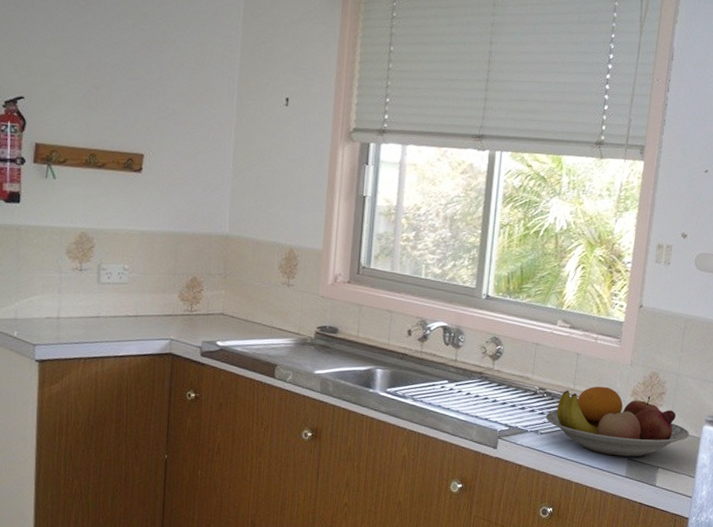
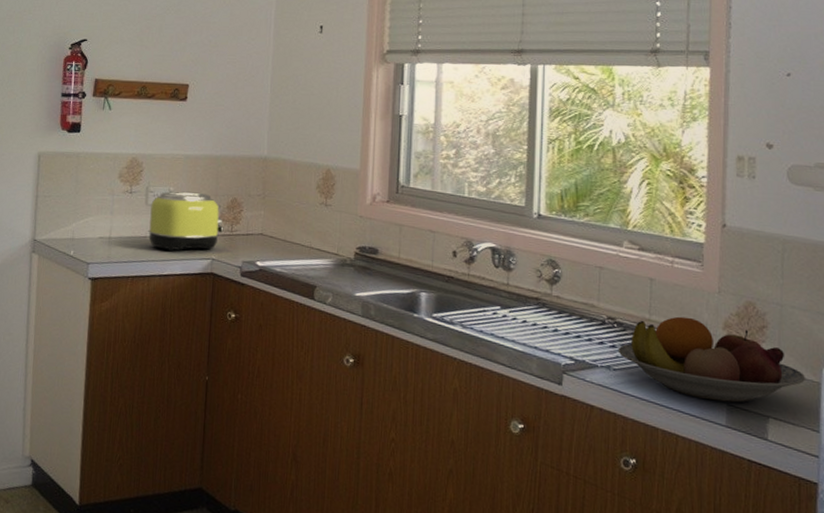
toaster: none [101,269,183,331] -> present [148,191,224,251]

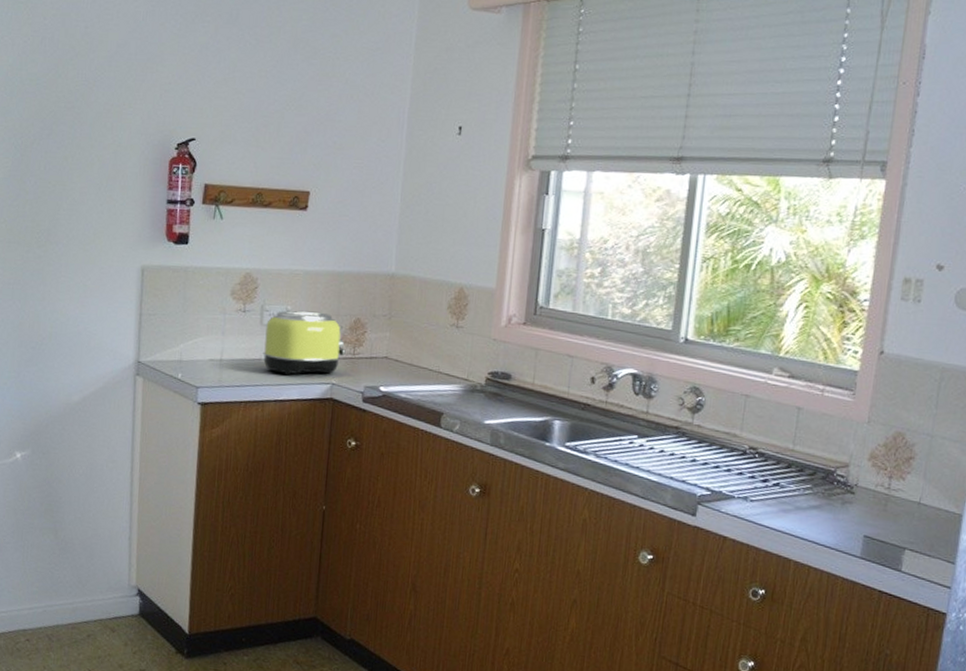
fruit bowl: present [618,316,805,403] -> none [756,447,947,535]

